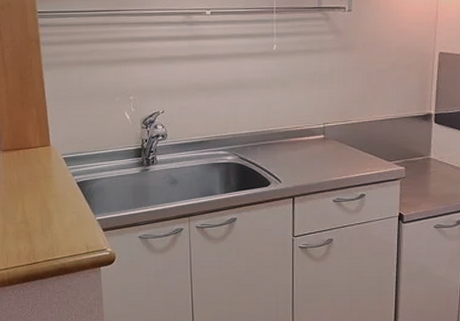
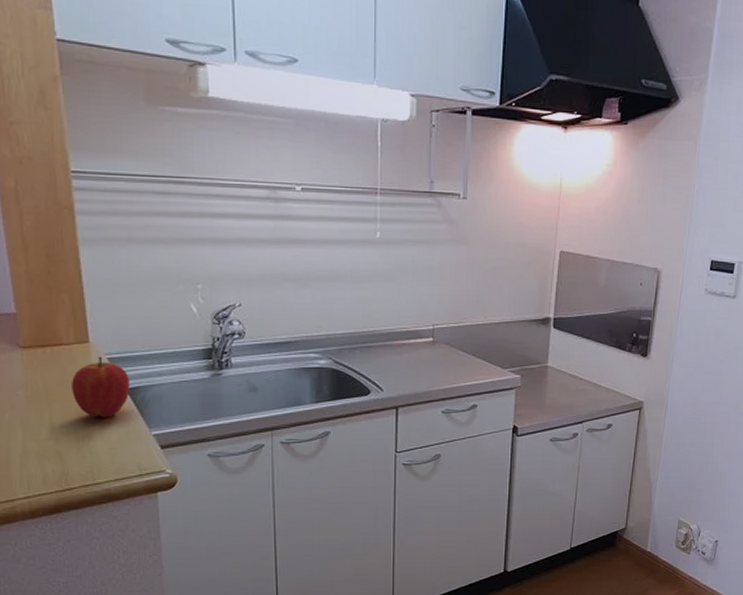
apple: none [38,156,80,206] -> present [72,356,130,418]

